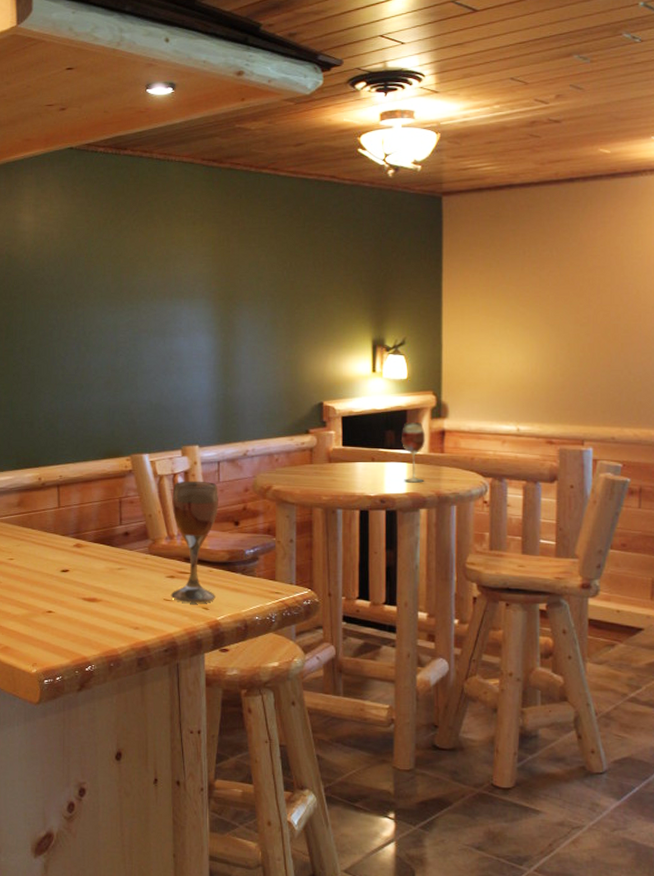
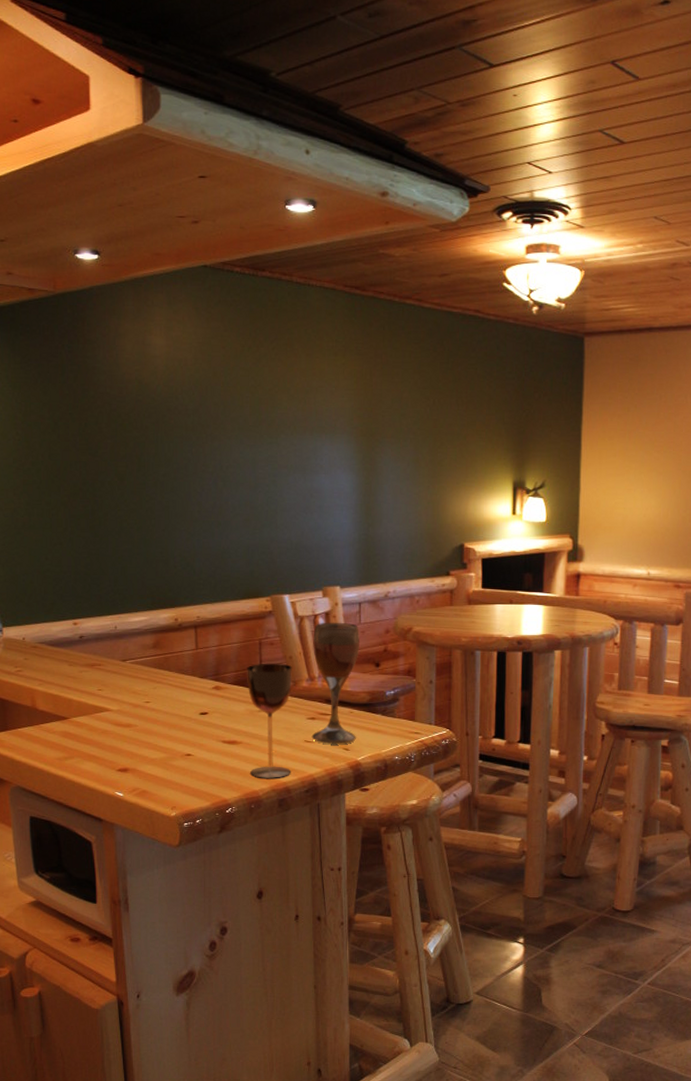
wineglass: none [107,521,151,637] -> present [247,663,292,778]
wineglass: present [402,422,426,483] -> none [539,565,562,625]

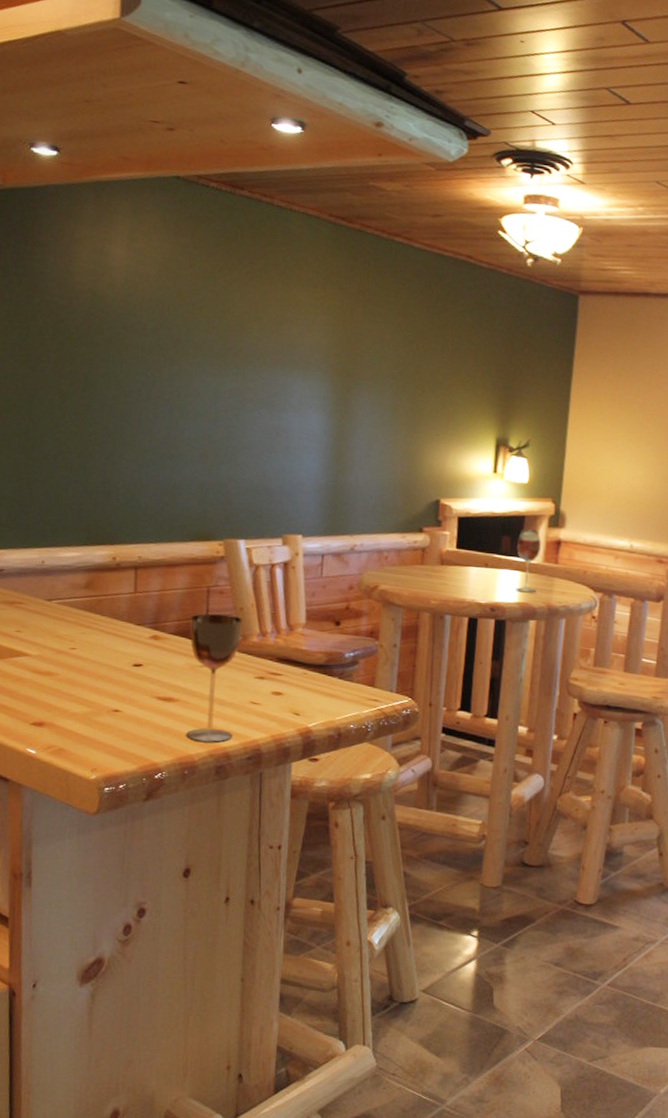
cup: present [311,622,359,744] -> none [258,573,320,708]
wineglass: none [539,565,562,625] -> present [516,529,542,593]

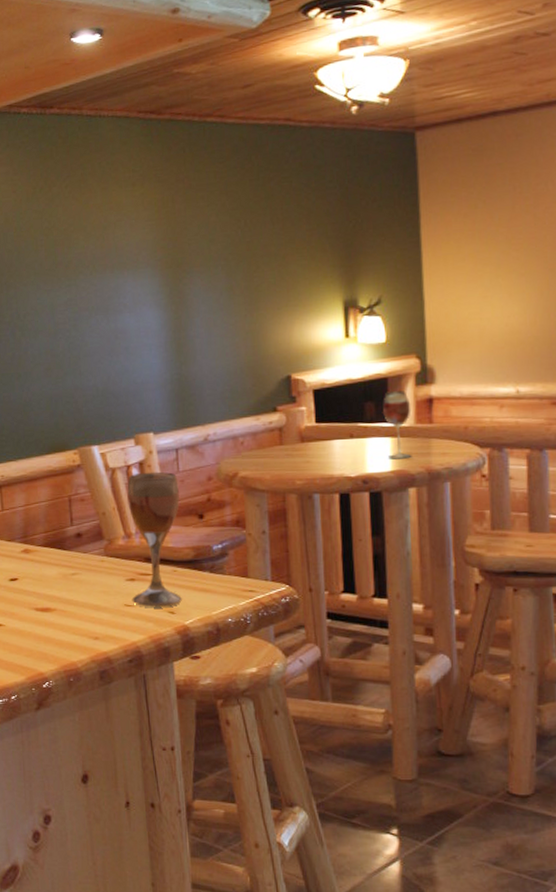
wineglass: present [186,613,242,742] -> none [57,520,112,648]
cup: none [258,573,320,708] -> present [127,471,182,607]

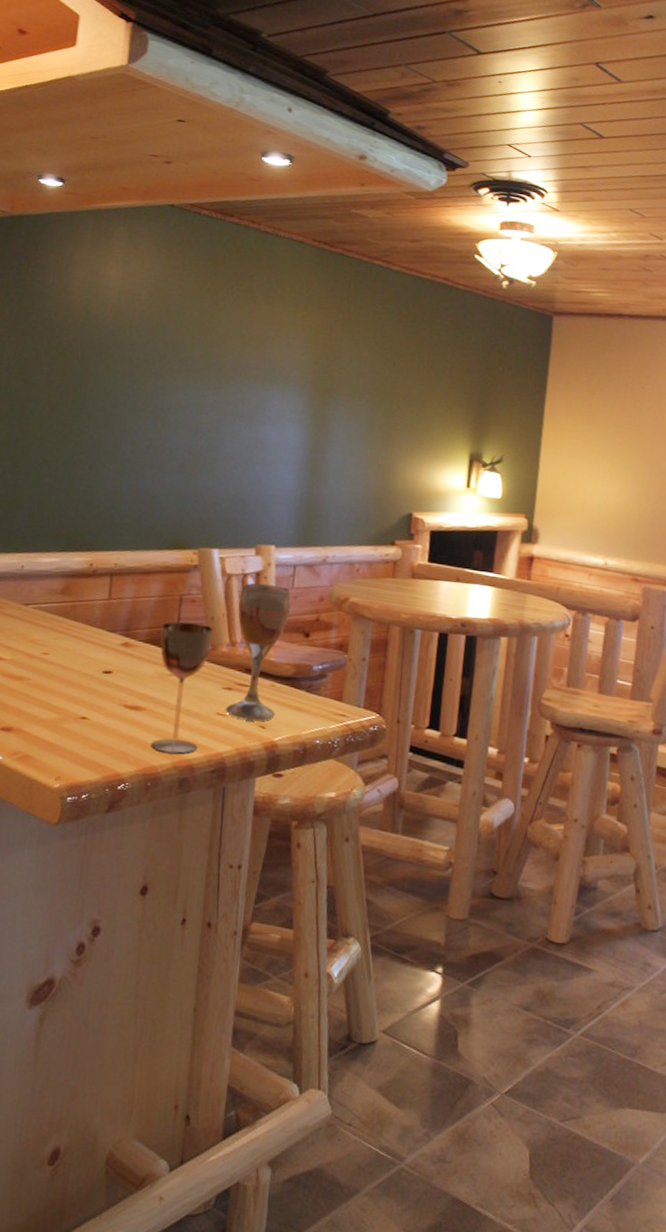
wineglass: none [57,520,112,648] -> present [151,621,213,754]
wineglass: present [383,391,411,460] -> none [487,544,514,609]

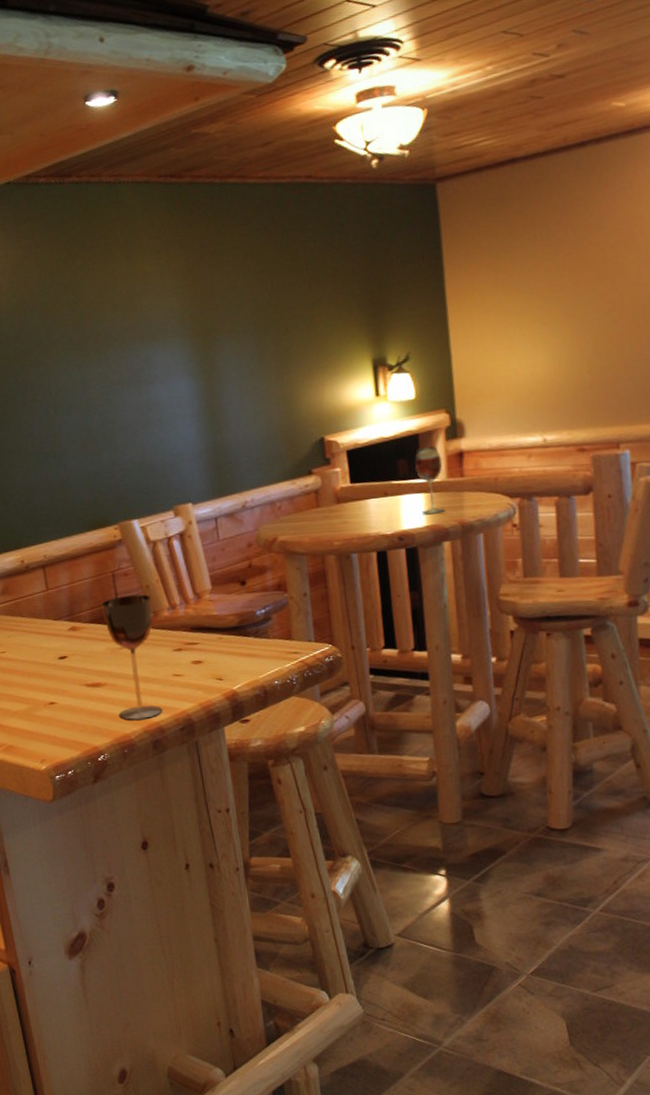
cup: present [225,583,291,721] -> none [169,541,229,676]
wineglass: none [487,544,514,609] -> present [415,446,444,515]

